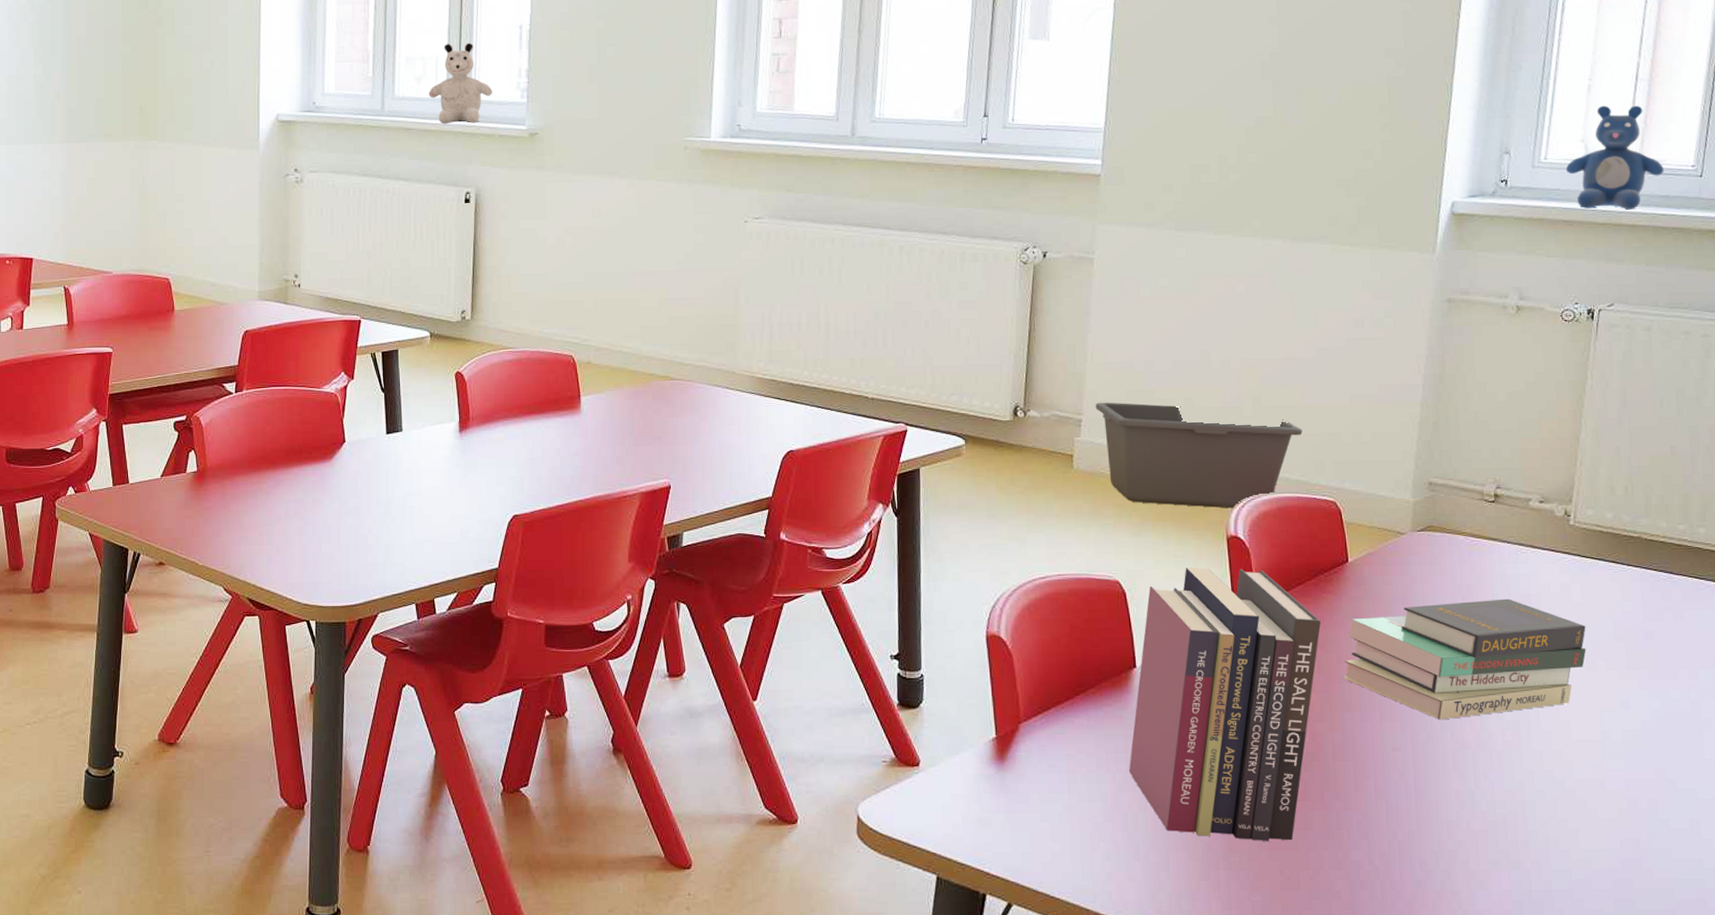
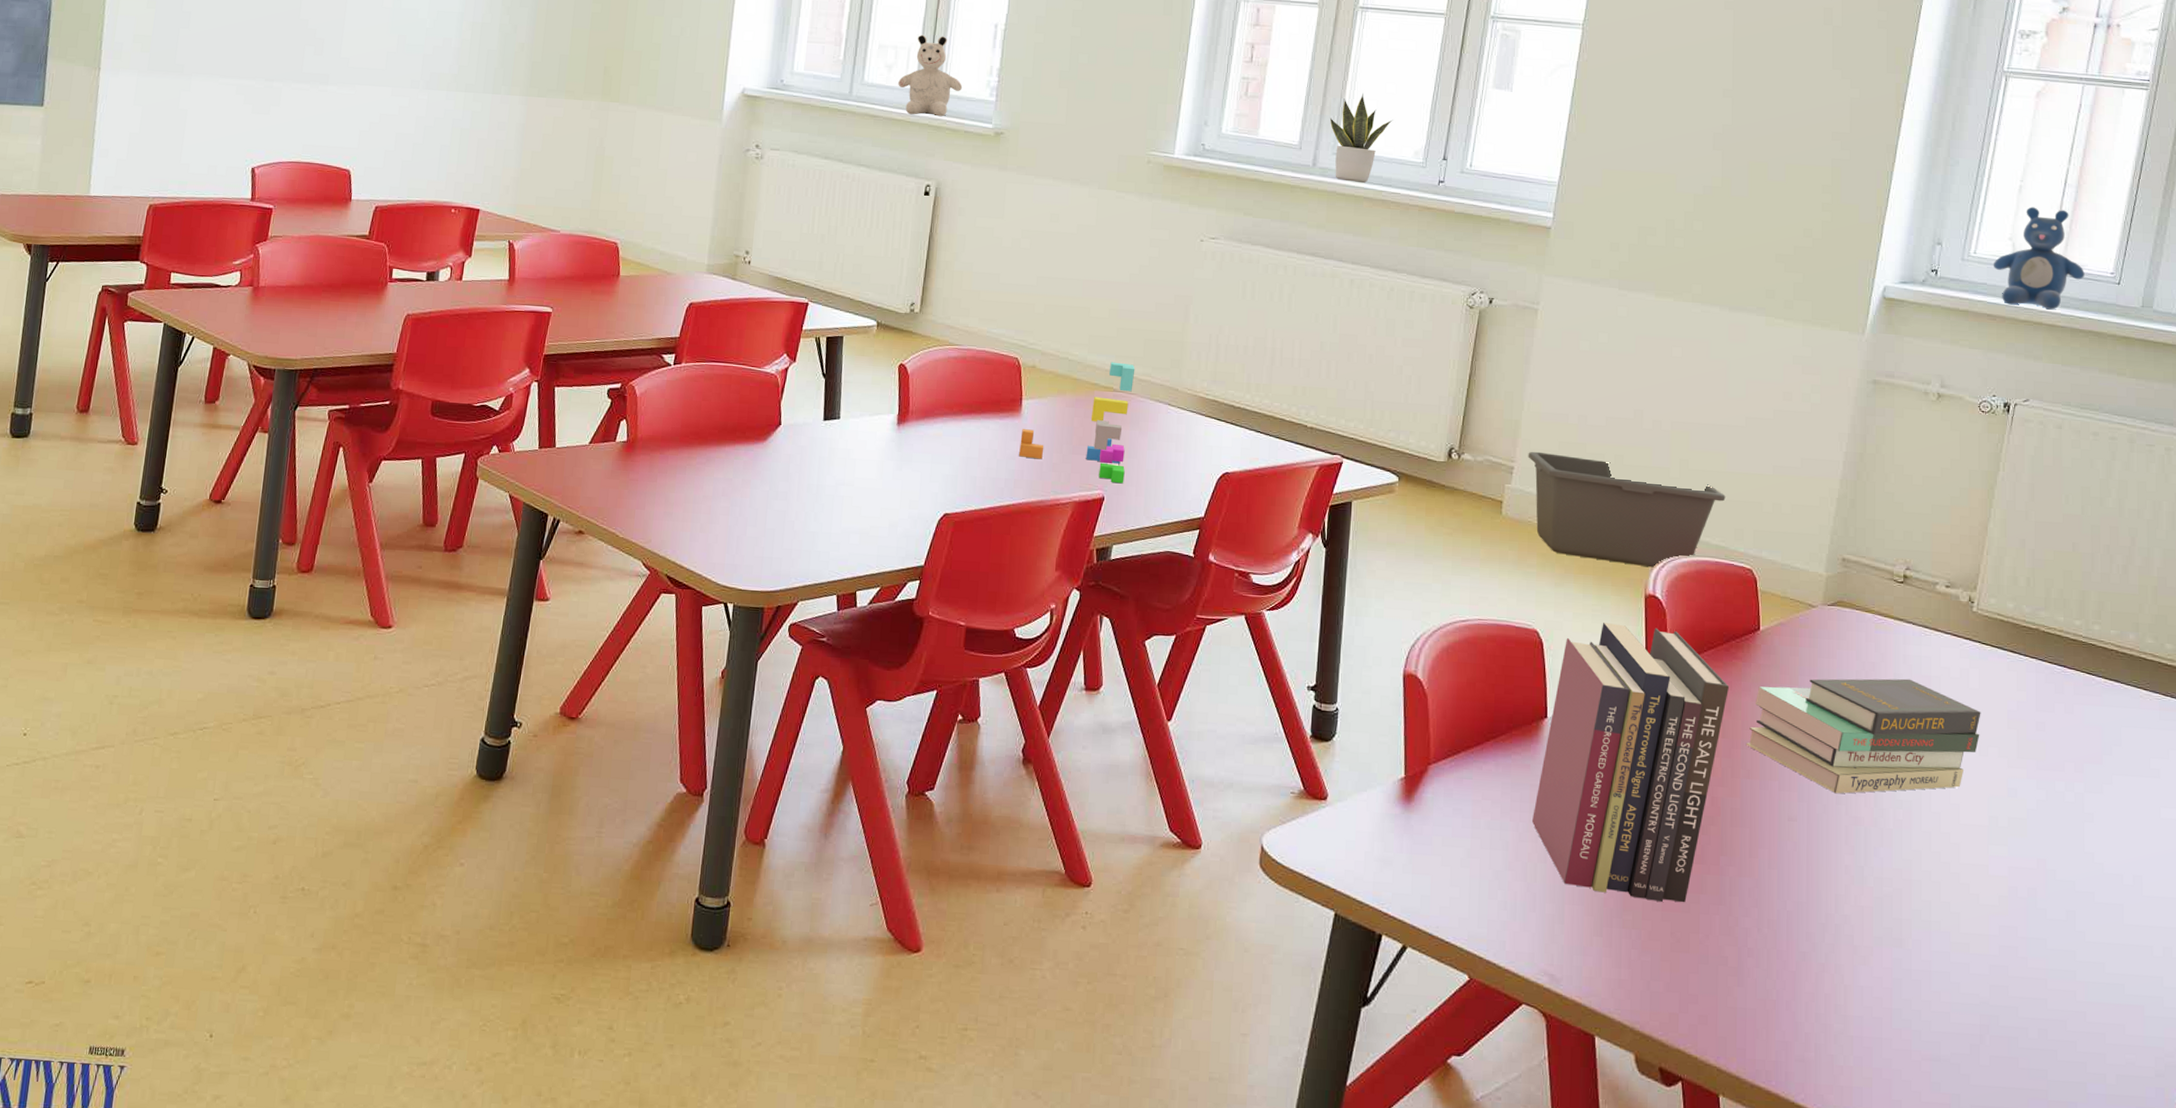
toy blocks: none [582,350,691,471] -> present [1019,362,1135,484]
potted plant: none [865,57,930,148] -> present [1330,93,1393,183]

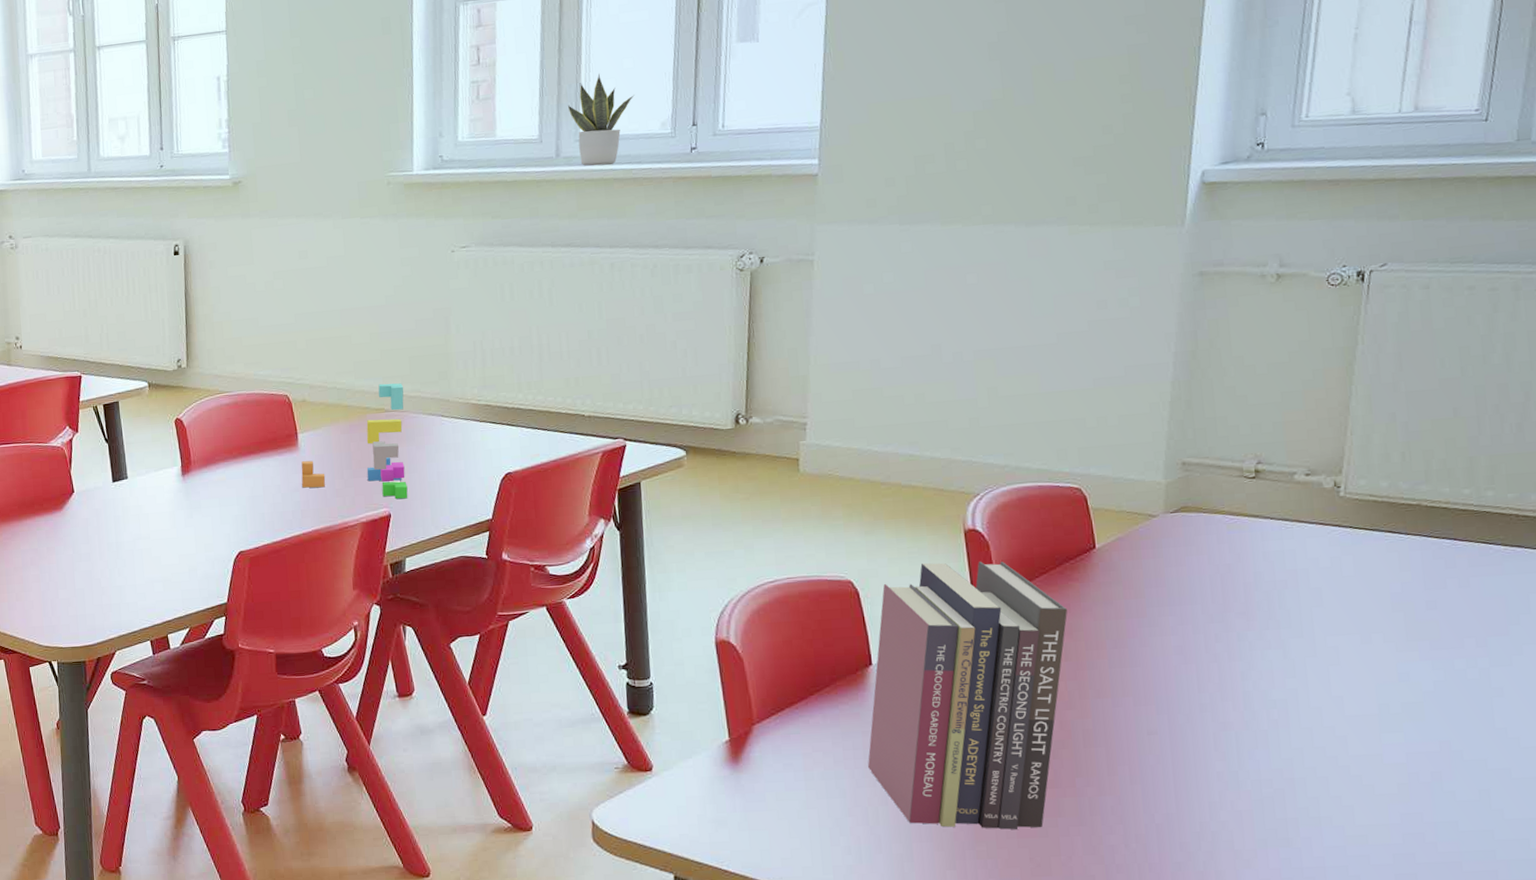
stuffed animal: present [898,34,963,117] -> none [133,98,195,181]
storage bin: present [1528,451,1726,568] -> none [820,402,1043,502]
books: present [1746,678,1981,794] -> none [1092,575,1360,702]
stuffed animal: present [1993,207,2085,310] -> none [1329,51,1443,166]

